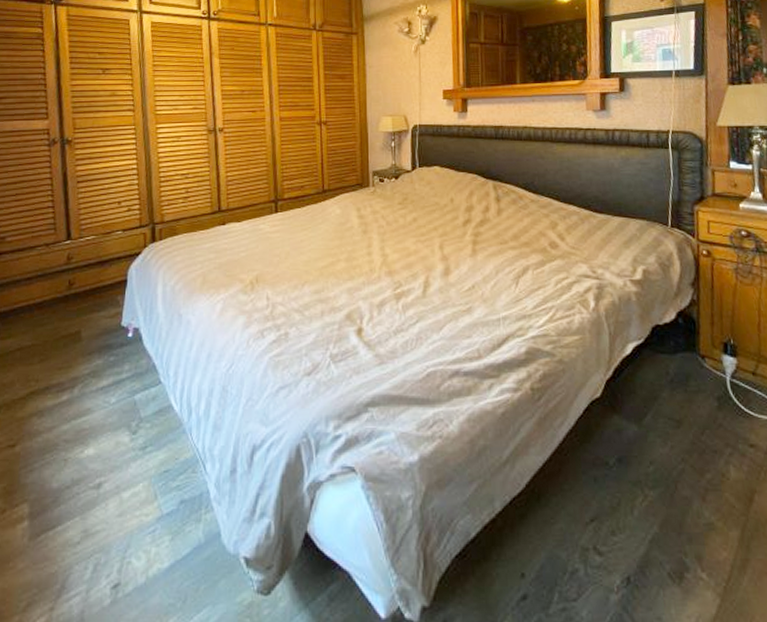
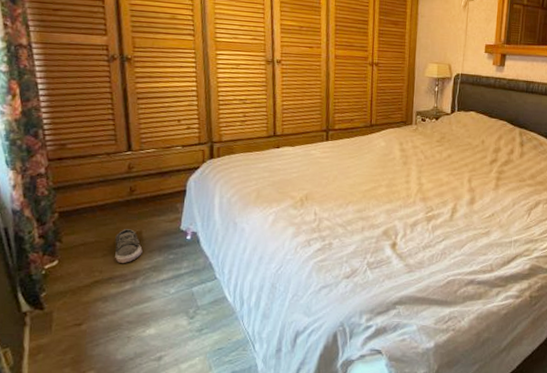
shoe: none [52,329,81,369] -> present [115,229,143,263]

